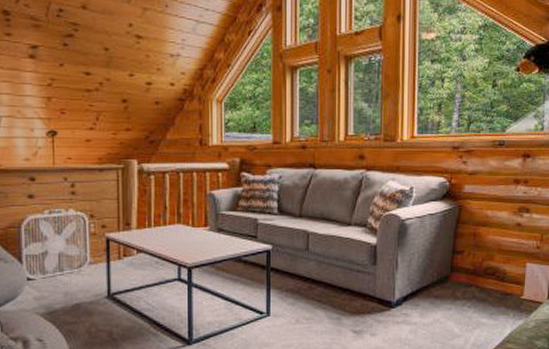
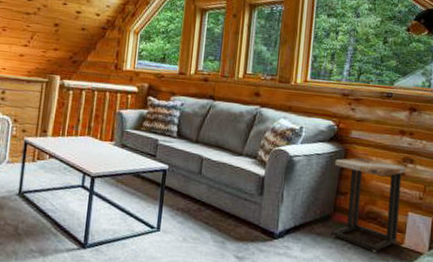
side table: none [449,213,522,308] -> present [331,157,406,252]

